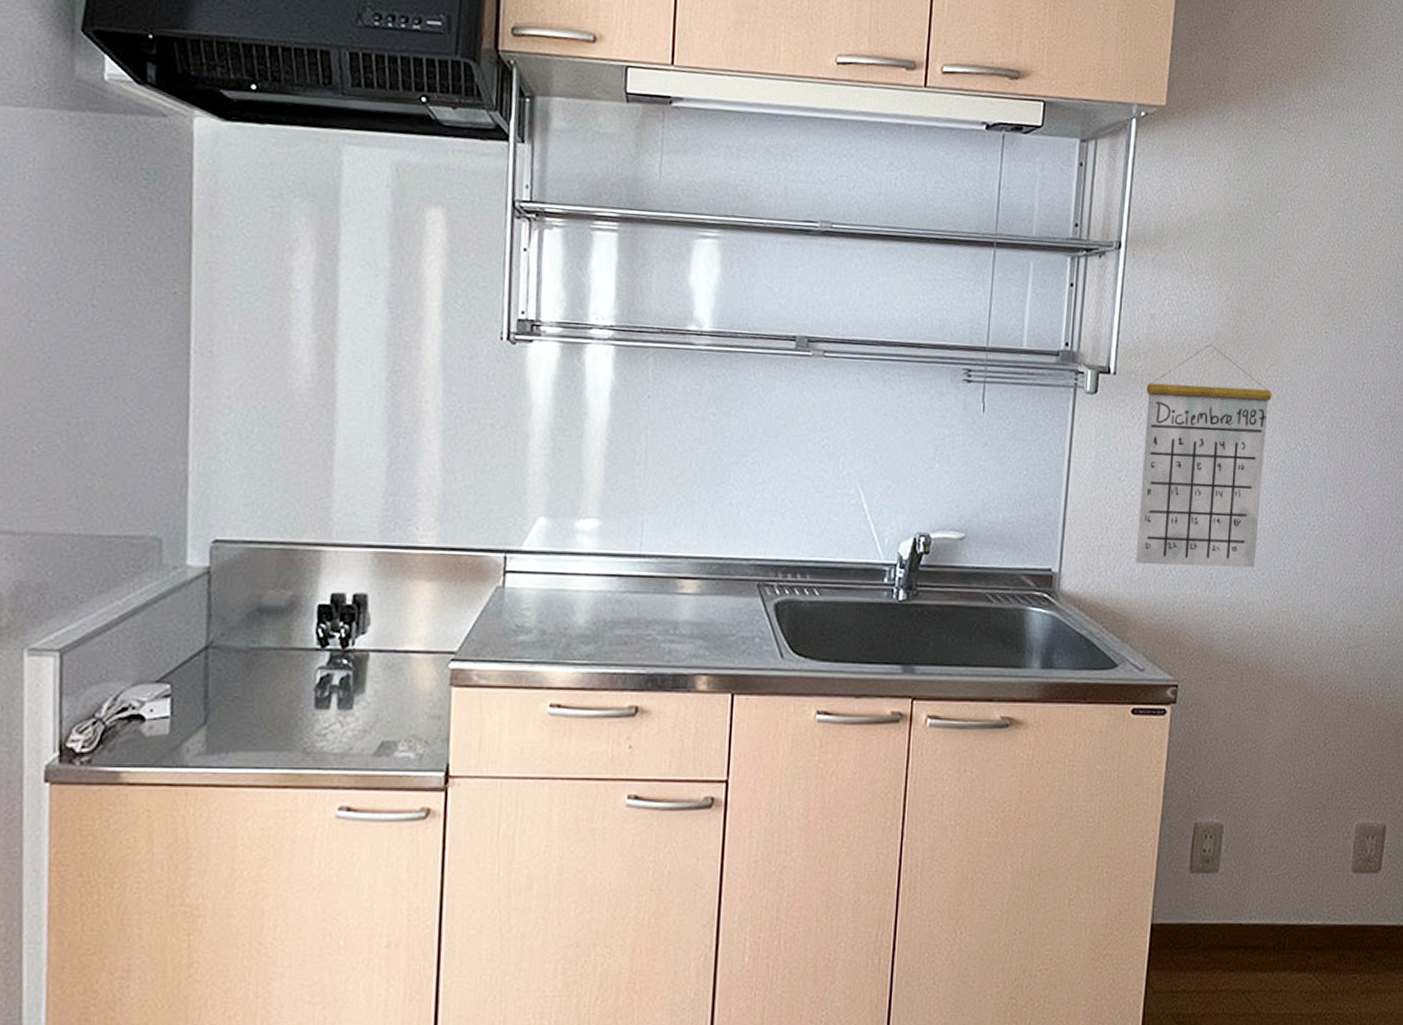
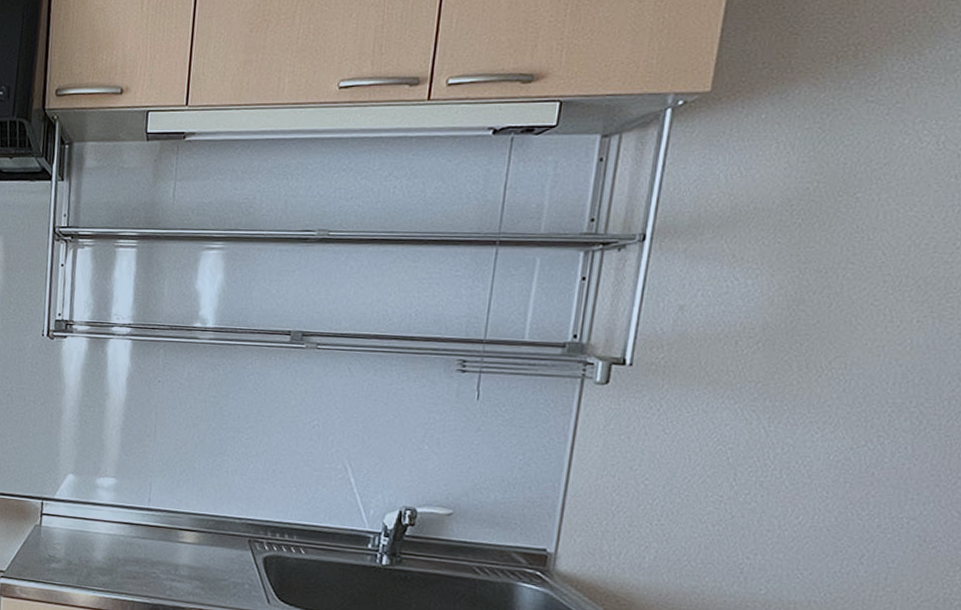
calendar: present [1135,343,1272,568] -> none [646,334,836,567]

